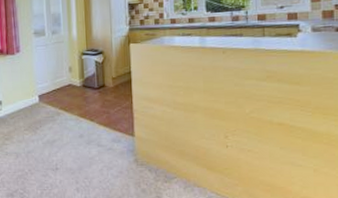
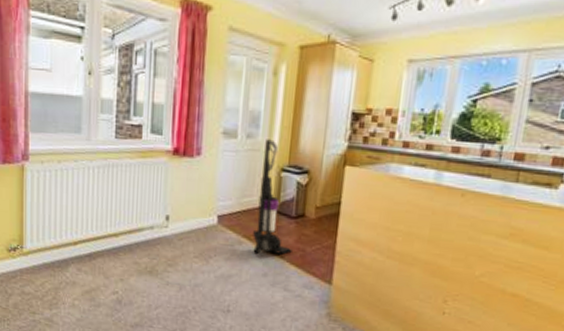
vacuum cleaner: none [67,32,99,121] -> present [253,139,292,255]

